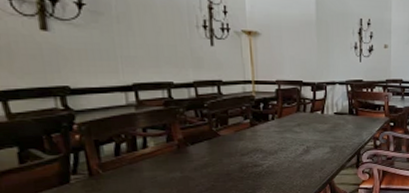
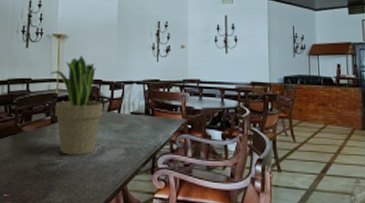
potted plant: none [244,54,305,156] -> present [50,55,103,155]

